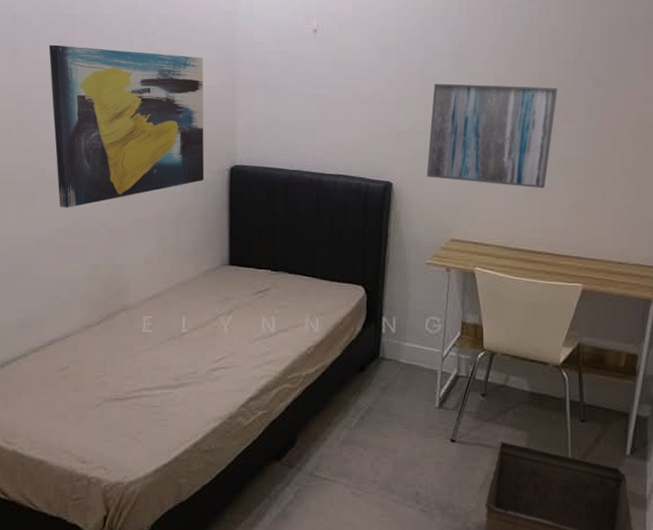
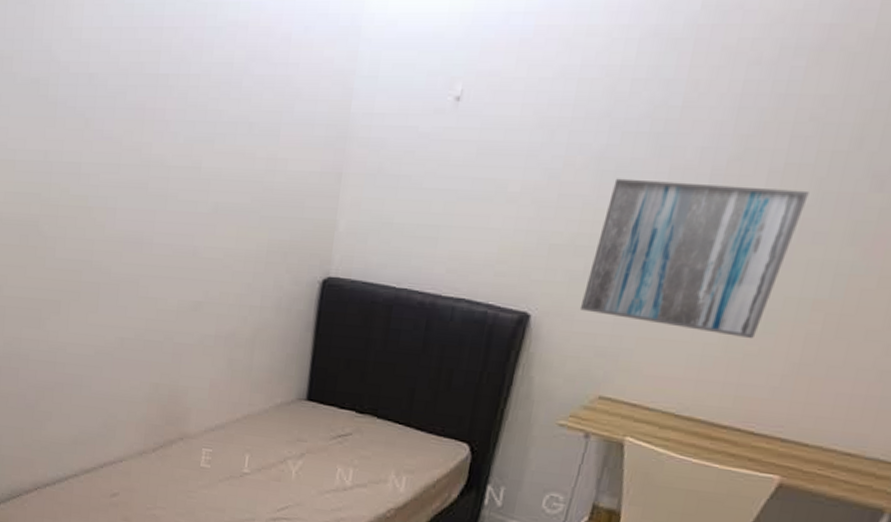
wall art: present [48,44,205,208] -> none [123,113,306,316]

